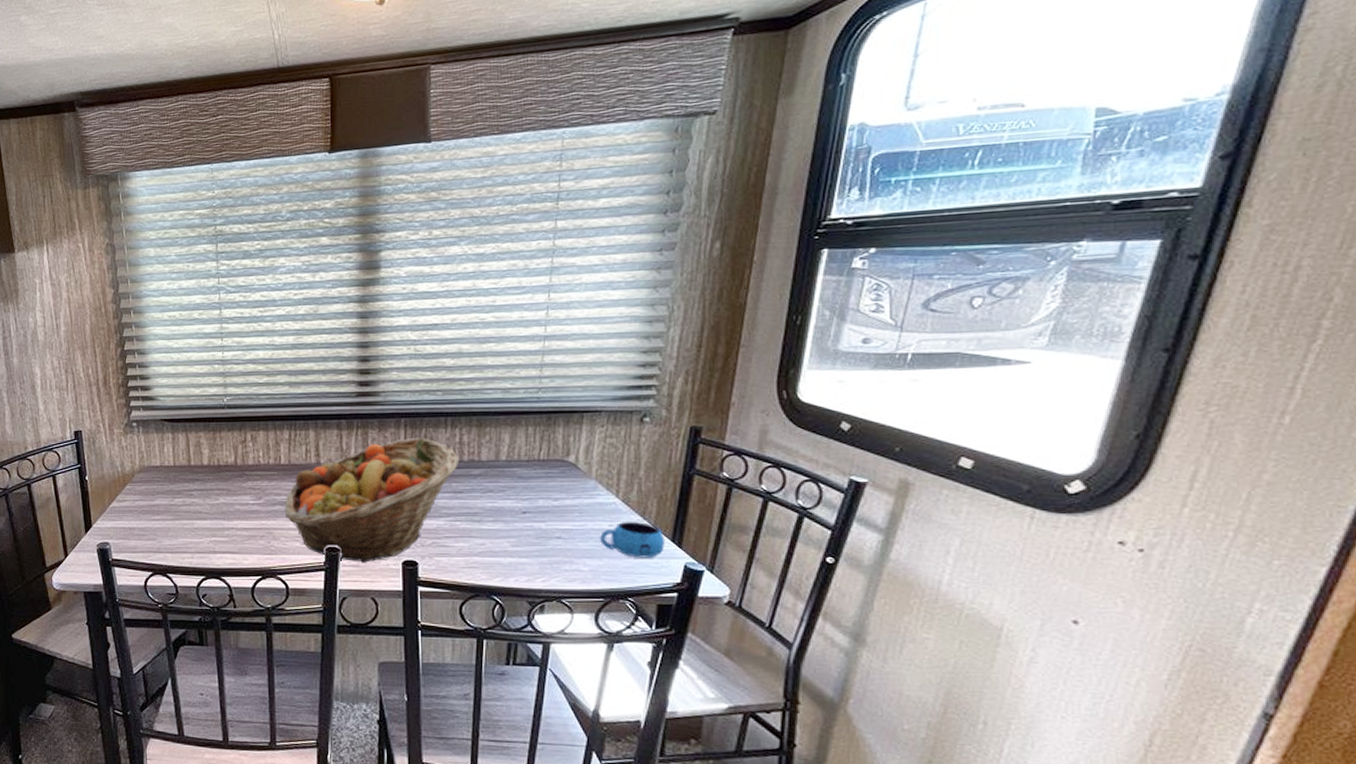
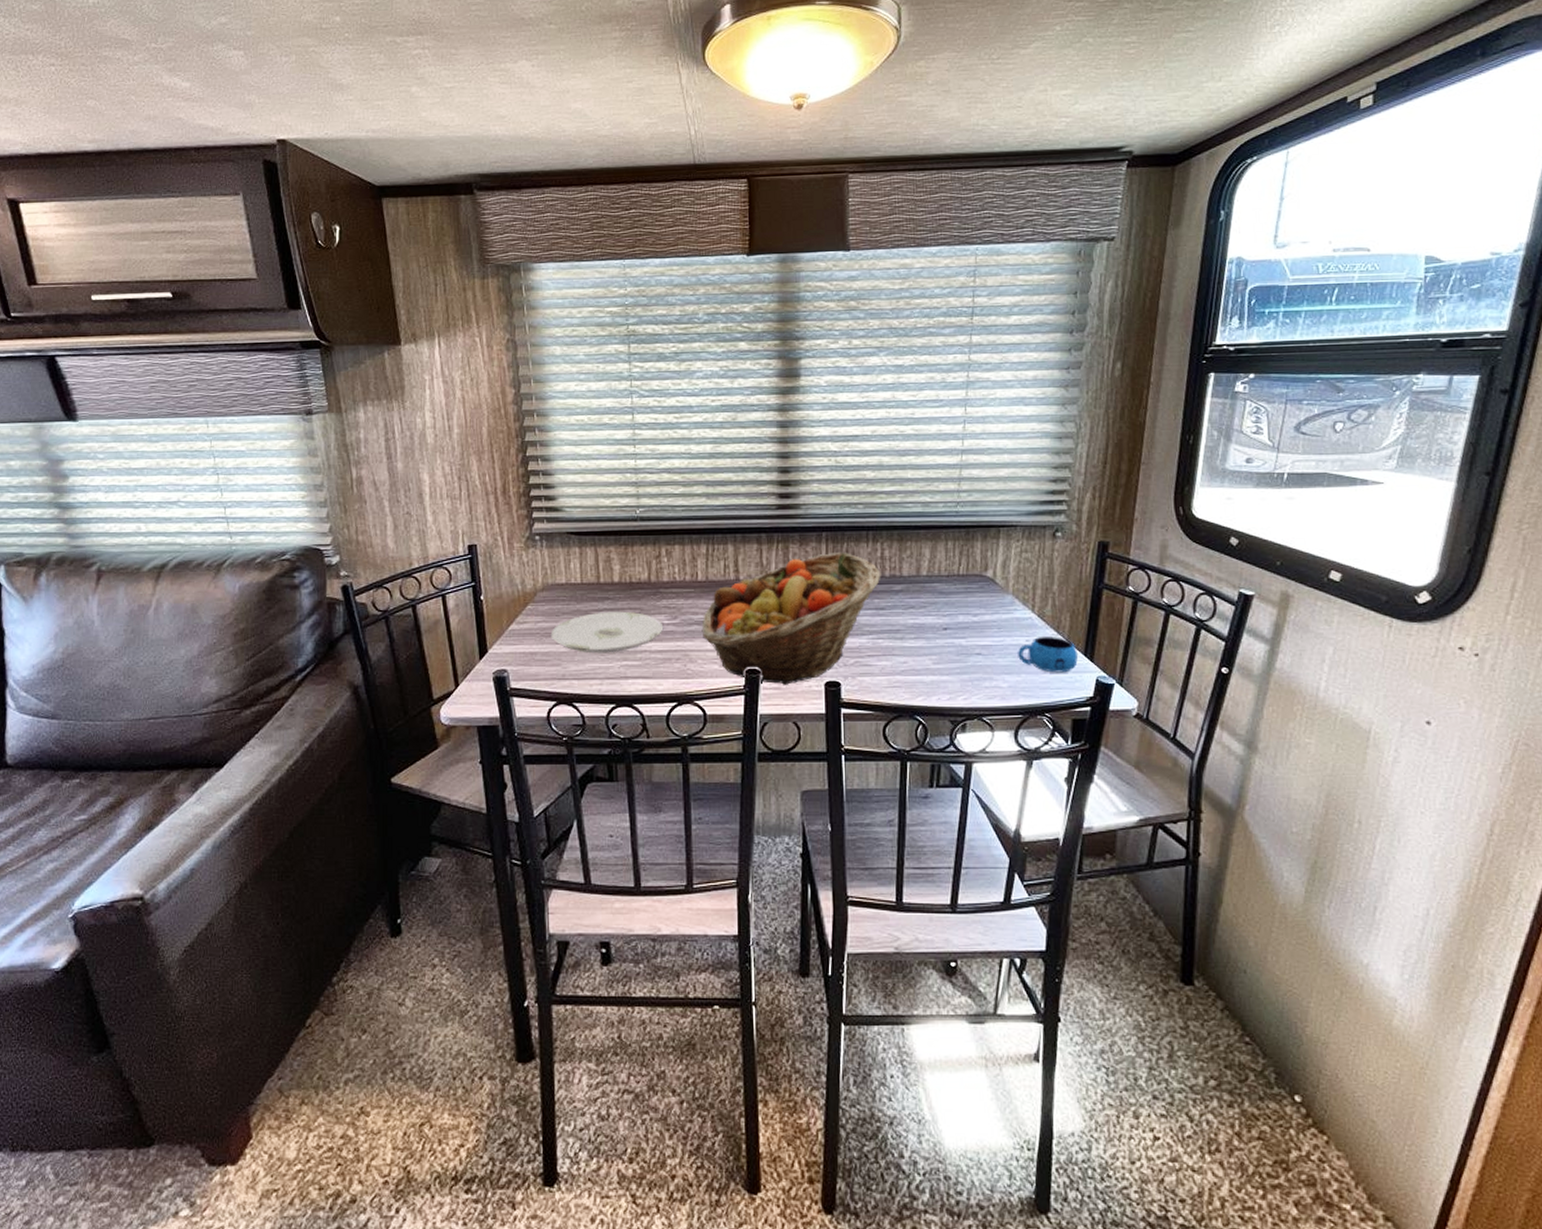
plate: none [147,492,249,530] -> present [550,611,664,654]

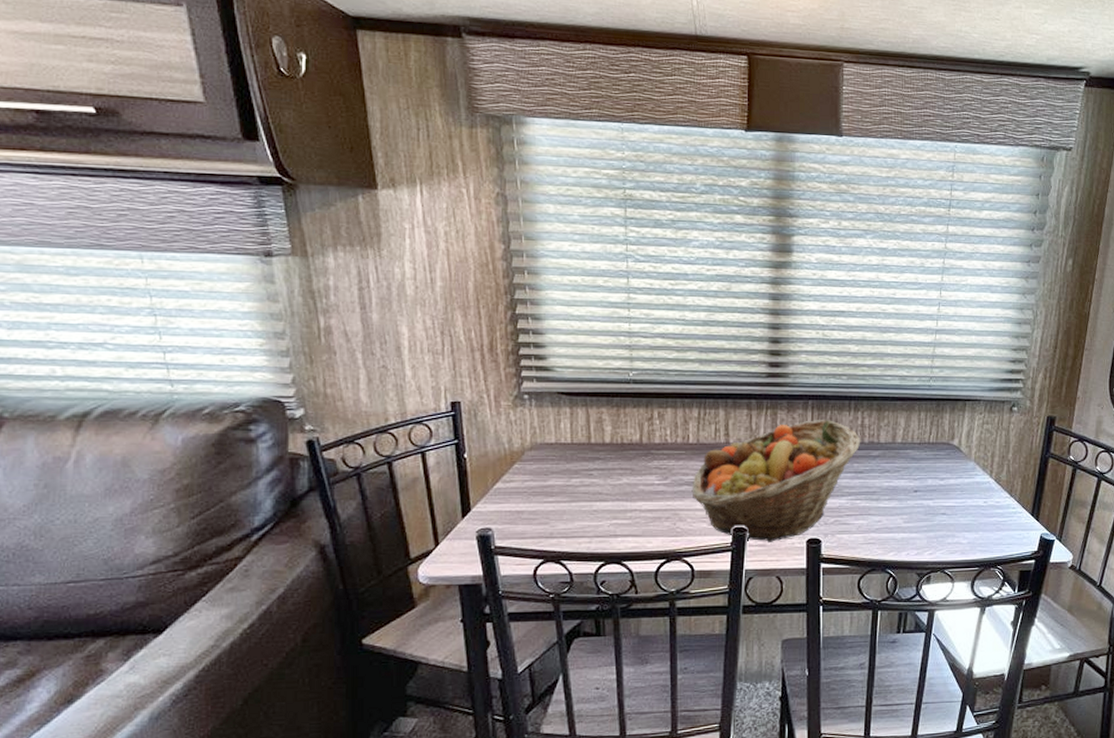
plate: present [550,611,664,654] -> none [538,471,654,512]
mug: present [1018,637,1078,673] -> none [977,499,1026,531]

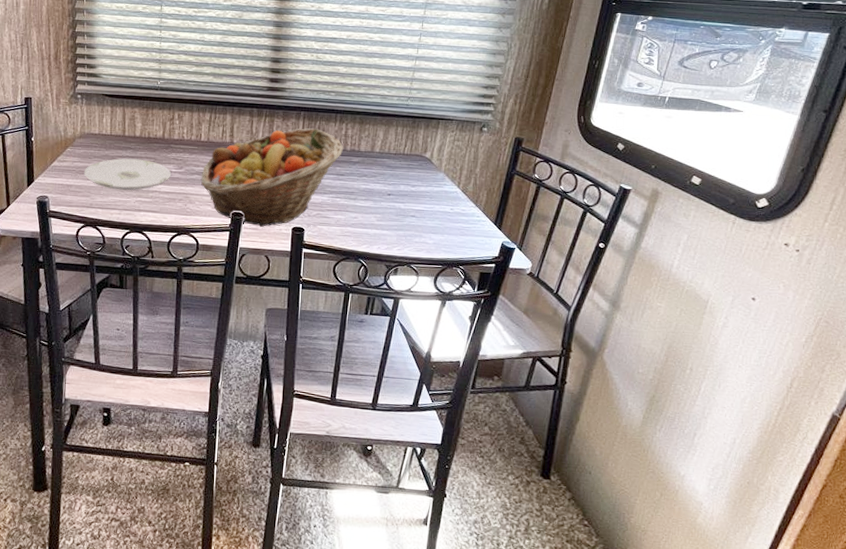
plate: none [538,471,654,512] -> present [83,158,172,191]

